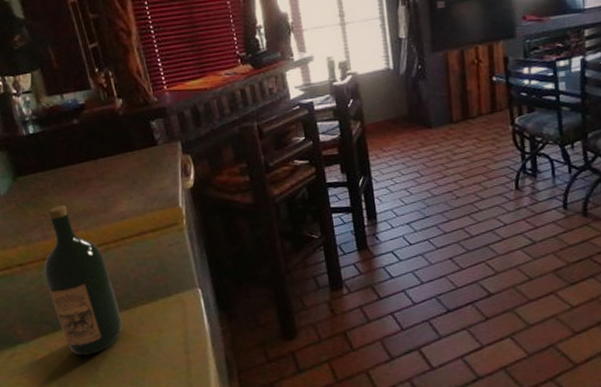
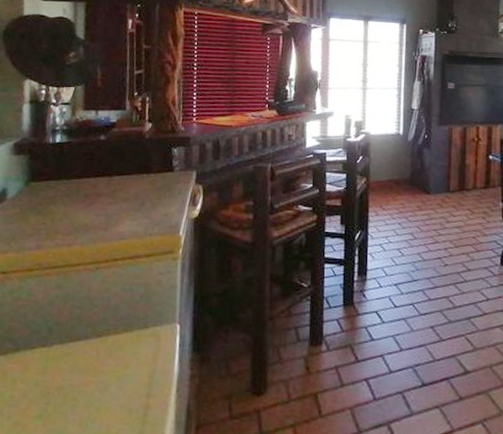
wine bottle: present [44,205,123,356] -> none [23,217,92,384]

